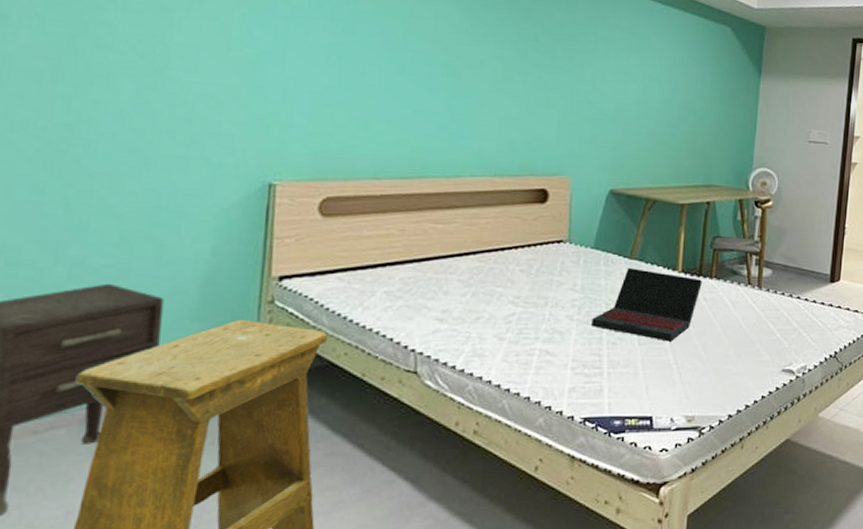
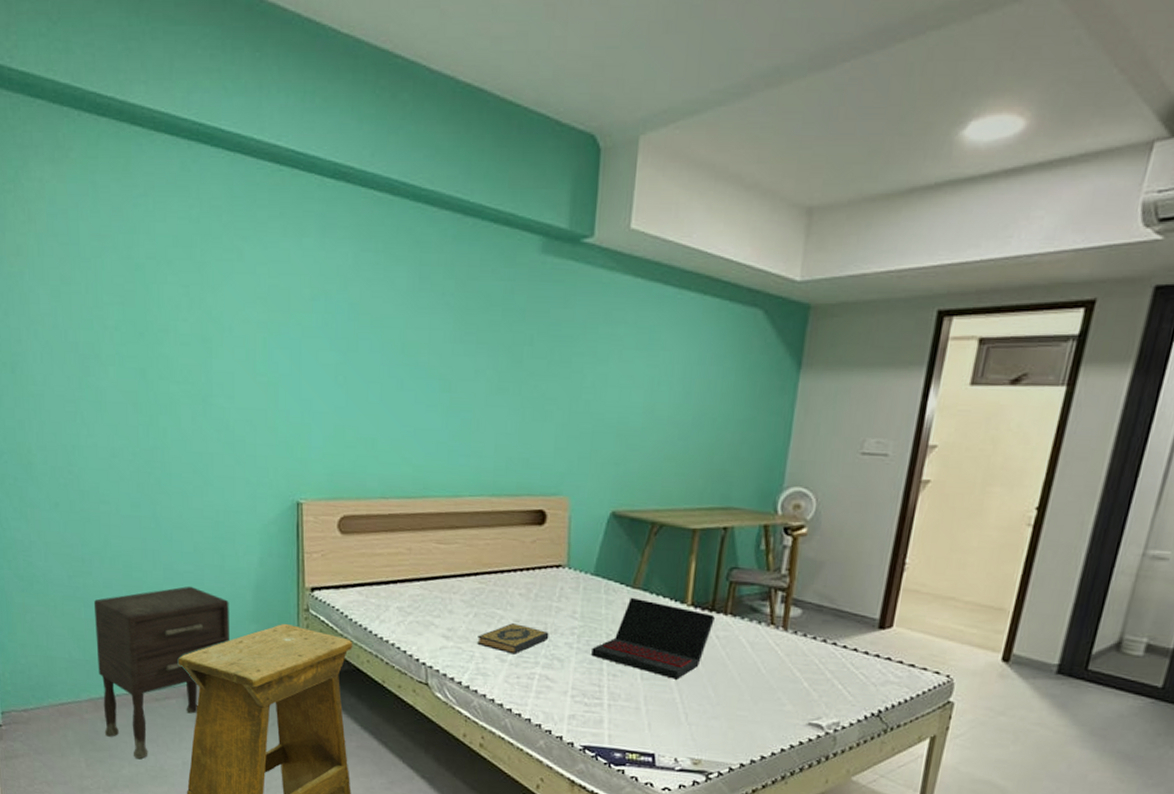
hardback book: none [474,300,550,332] -> present [477,623,549,654]

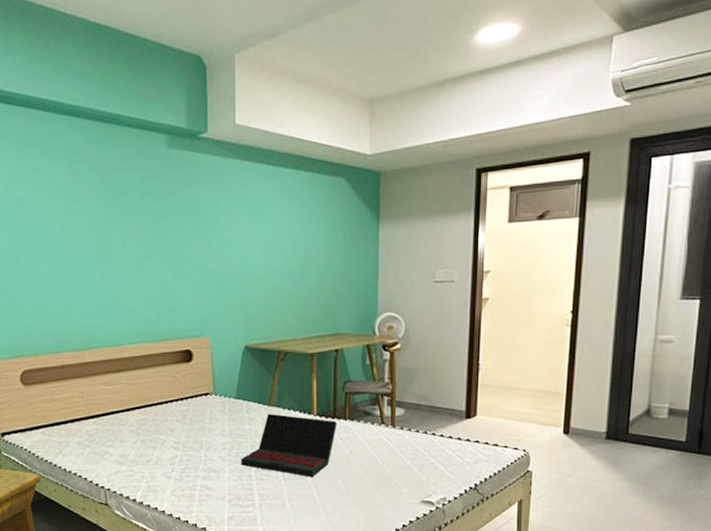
hardback book: present [477,623,549,654] -> none [146,445,205,471]

